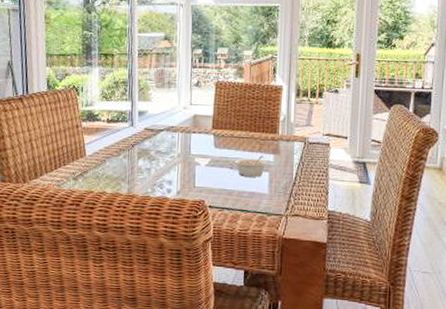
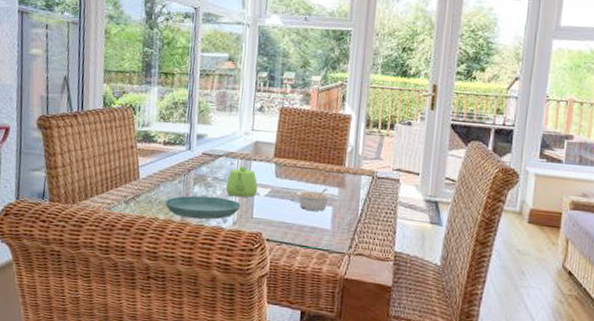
saucer: none [111,169,183,191] -> present [164,195,241,220]
teapot: none [168,139,199,168] -> present [225,166,258,197]

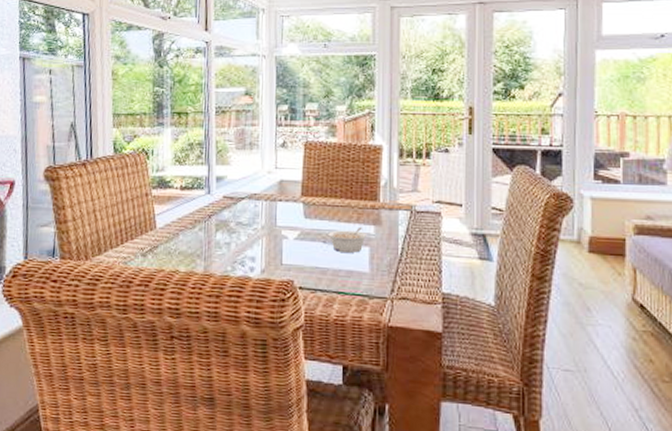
saucer: present [164,195,241,220] -> none [185,243,268,270]
teapot: present [225,166,258,197] -> none [250,208,286,242]

